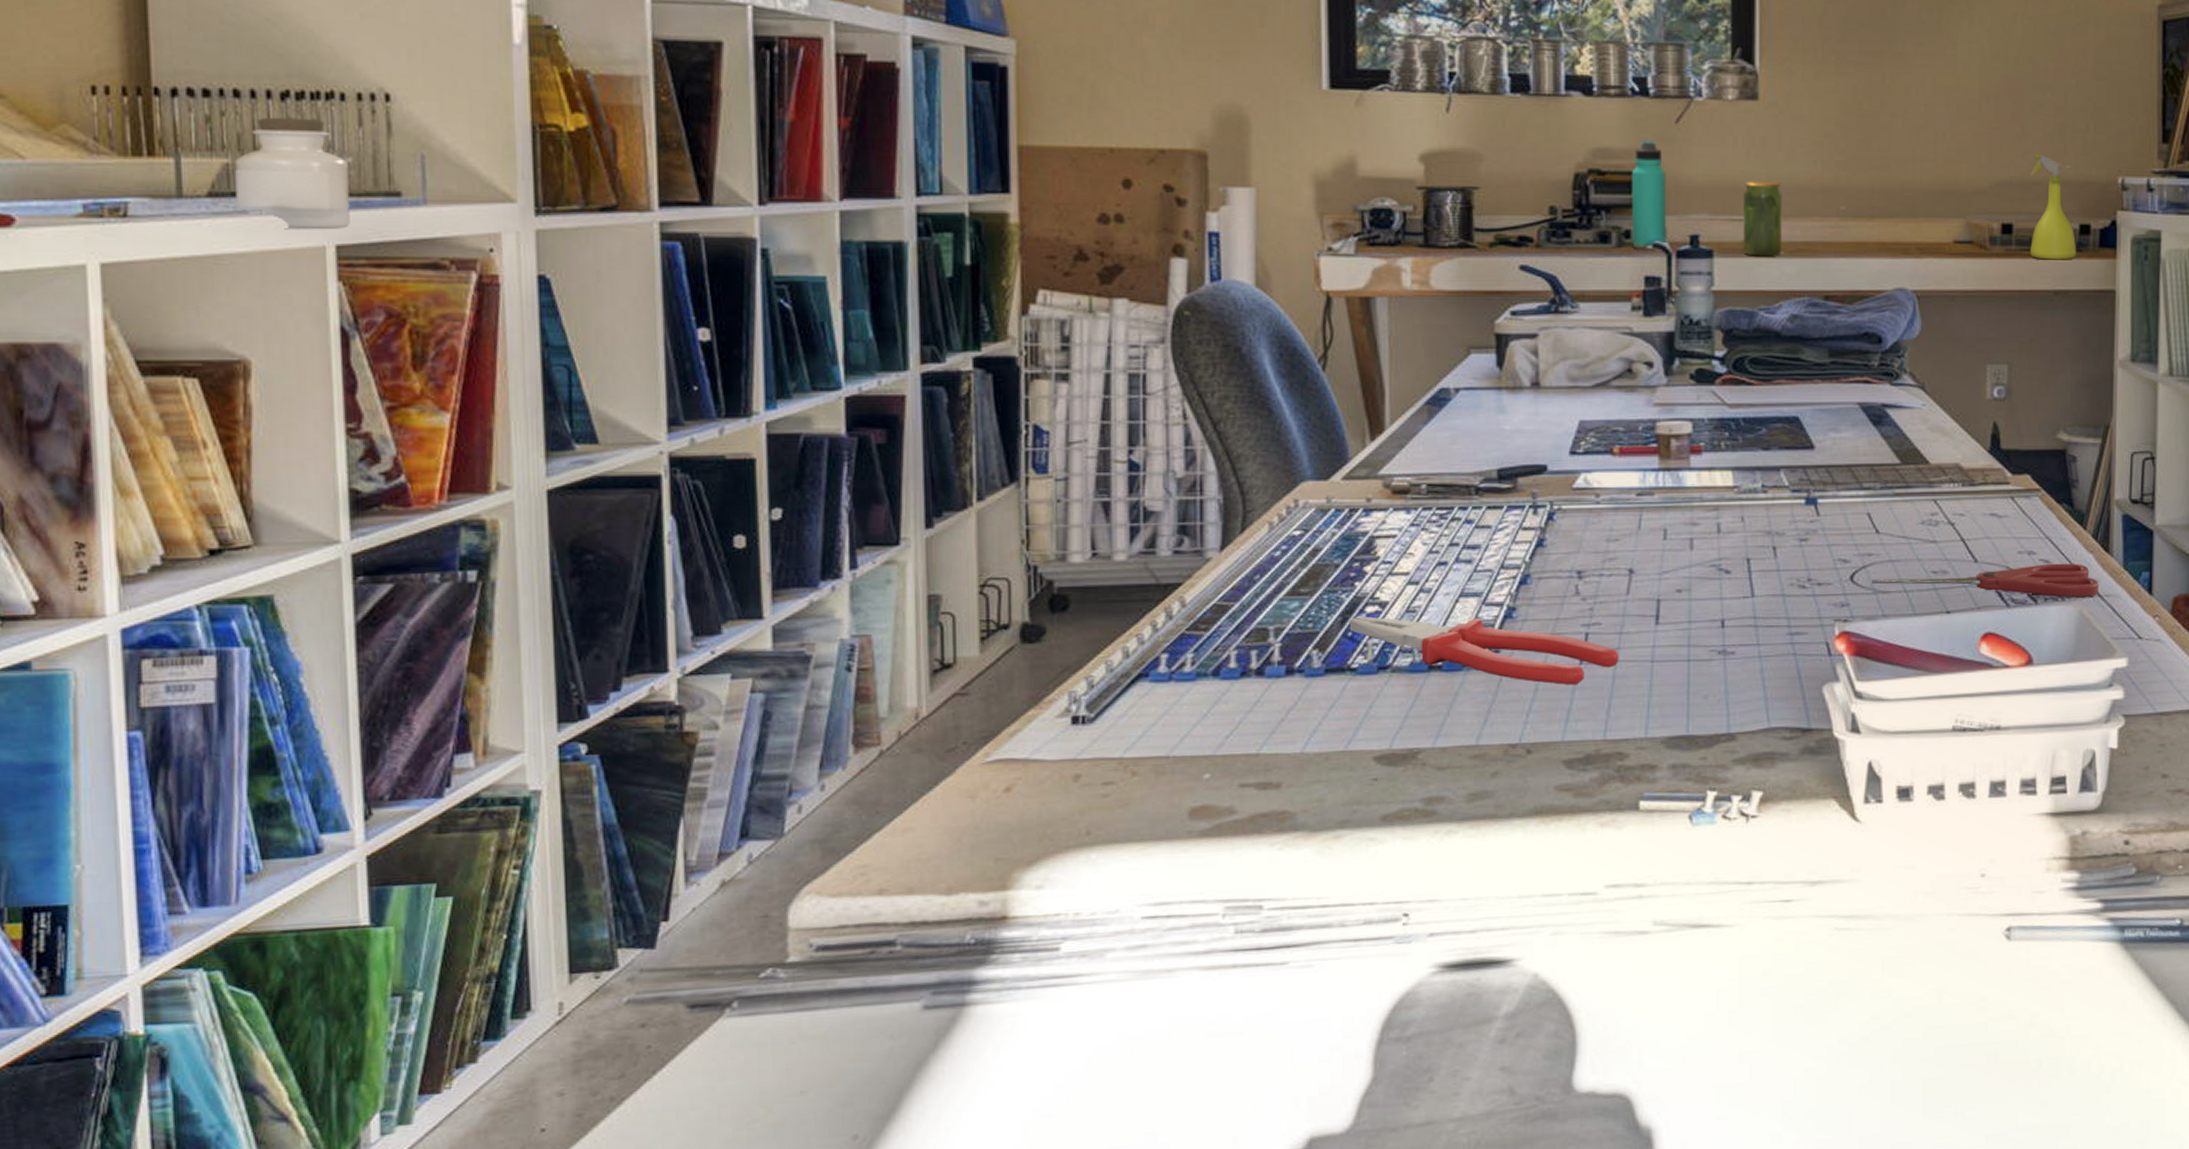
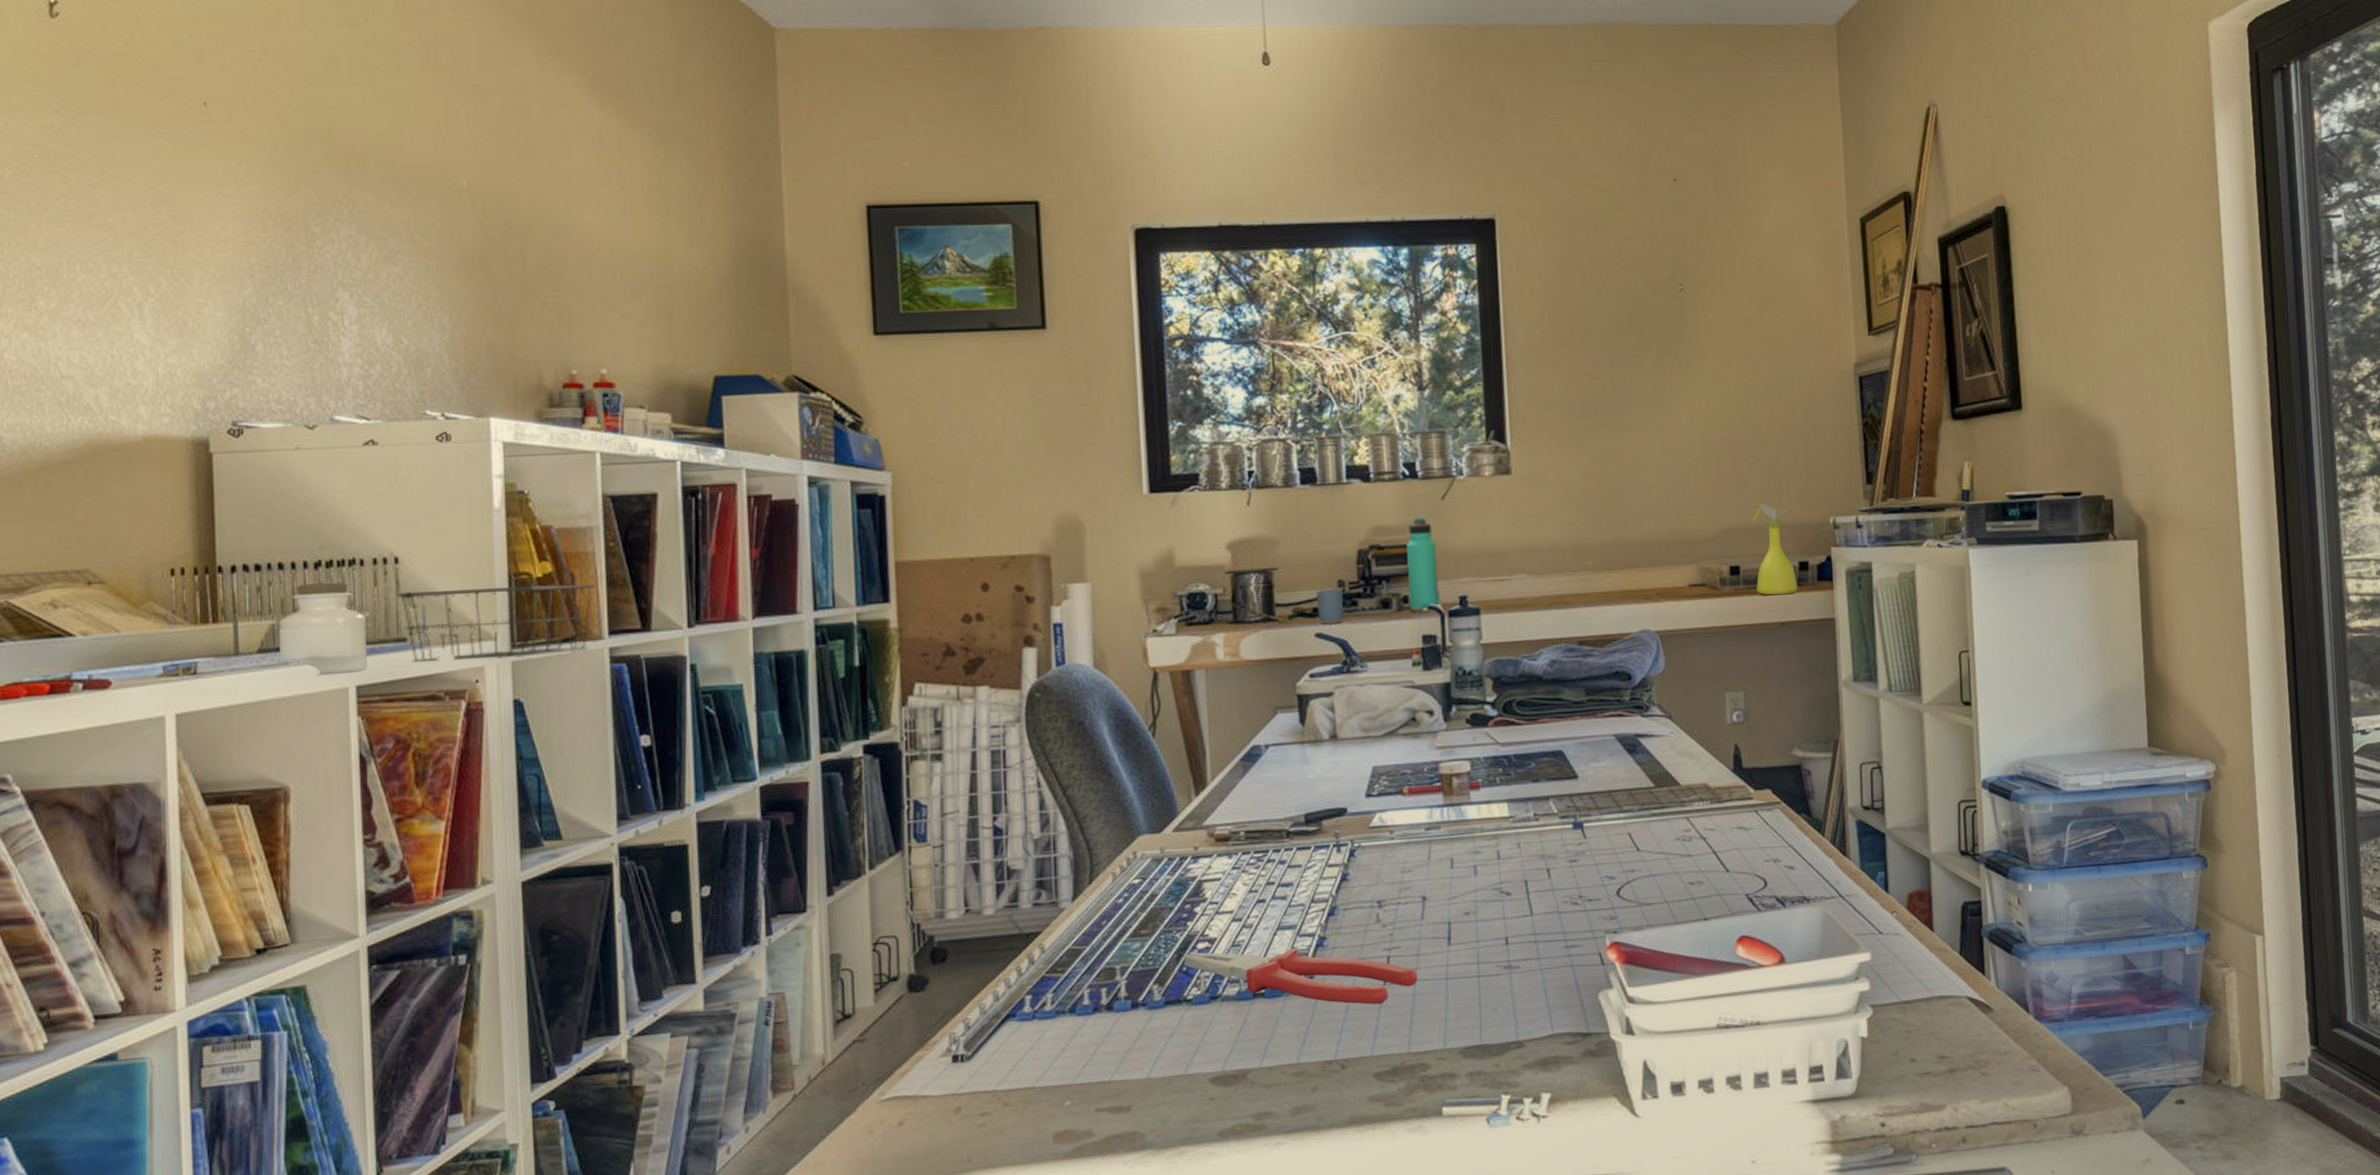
basket: none [389,137,643,226] -> present [397,584,595,662]
mug: none [1522,215,1555,255] -> present [1315,588,1344,624]
jar: present [1743,181,1782,257] -> none [1503,544,1539,611]
scissors: present [1872,563,2099,598] -> none [1636,867,1840,900]

